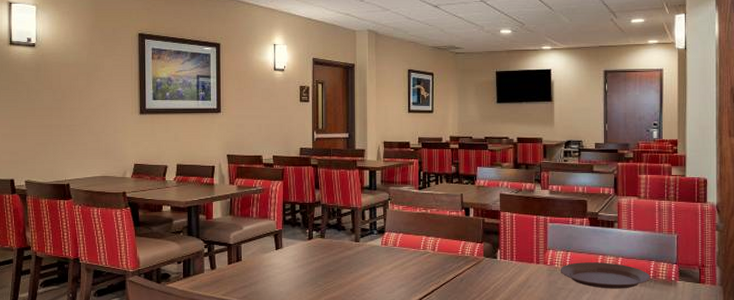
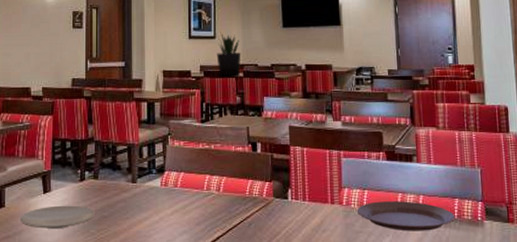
plate: none [255,260,323,280] -> present [19,205,96,229]
planter: none [434,107,457,148] -> present [216,32,241,77]

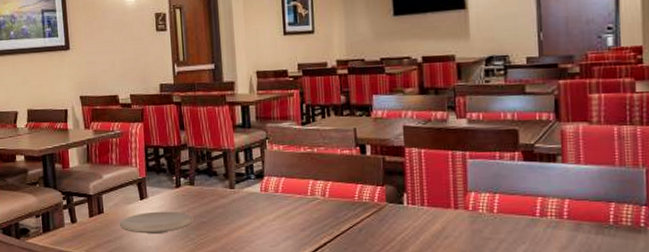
planter: present [216,32,241,77] -> none [316,26,345,75]
plate: present [356,201,456,231] -> none [485,205,611,239]

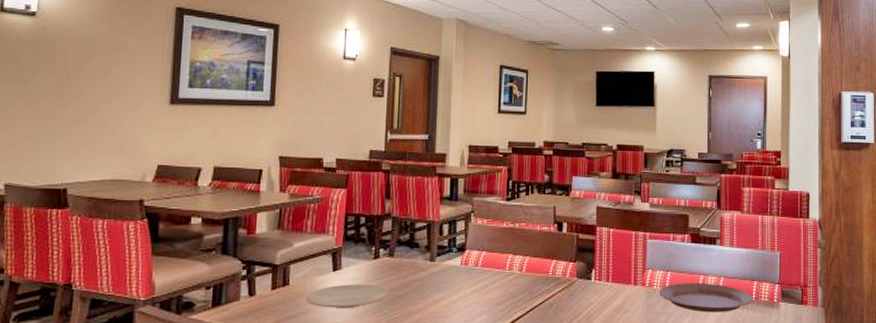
plate: none [485,205,611,239] -> present [659,283,753,313]

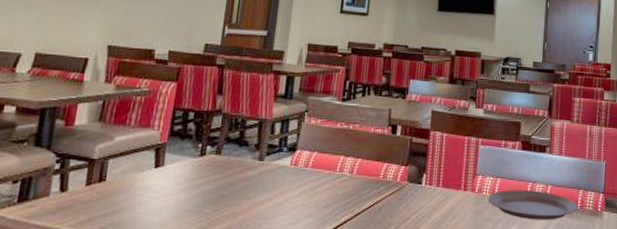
plate: present [305,284,390,308] -> none [122,181,214,207]

